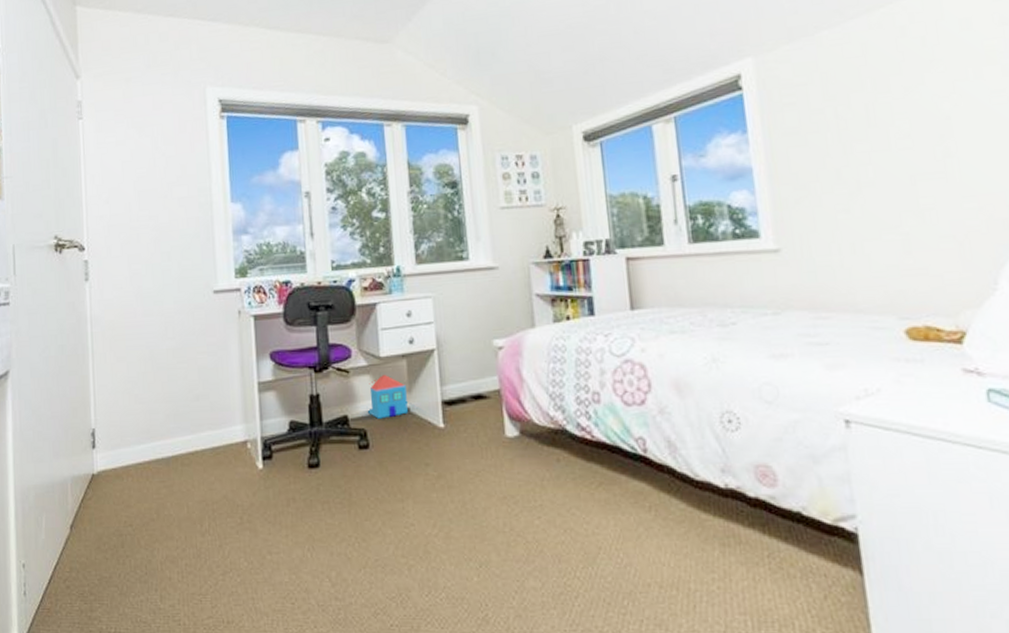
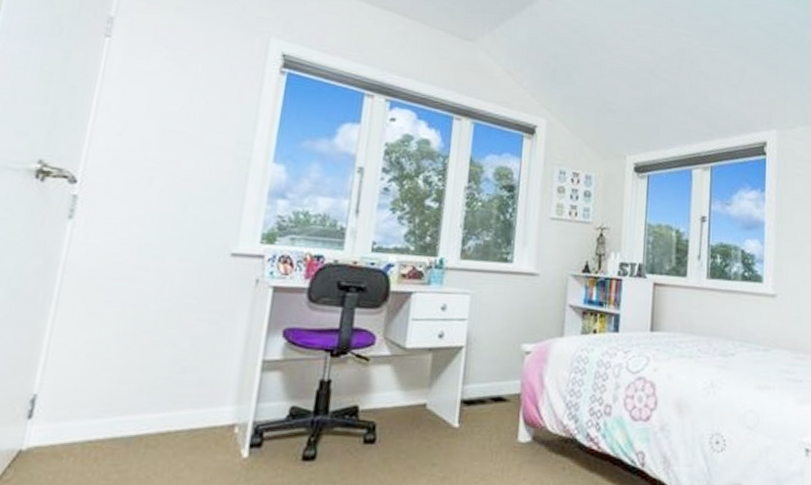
toy house: present [368,374,408,419] -> none [381,366,427,413]

